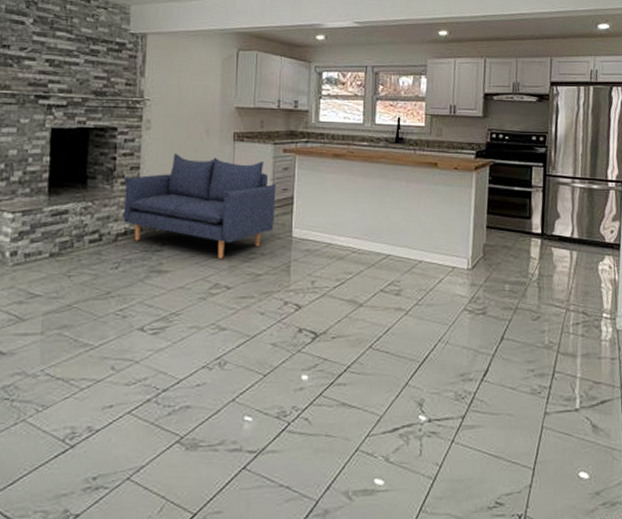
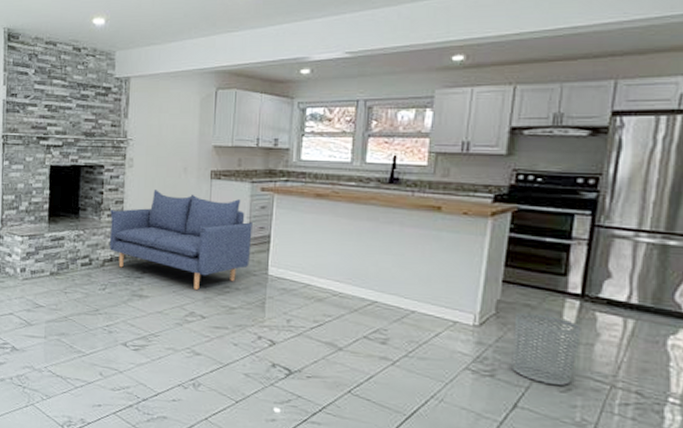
waste bin: none [497,253,544,315] -> present [511,312,581,386]

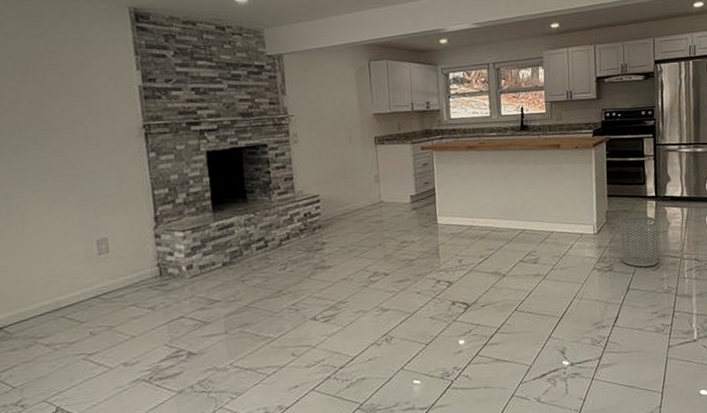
sofa: present [110,190,252,290] -> none [280,160,421,250]

